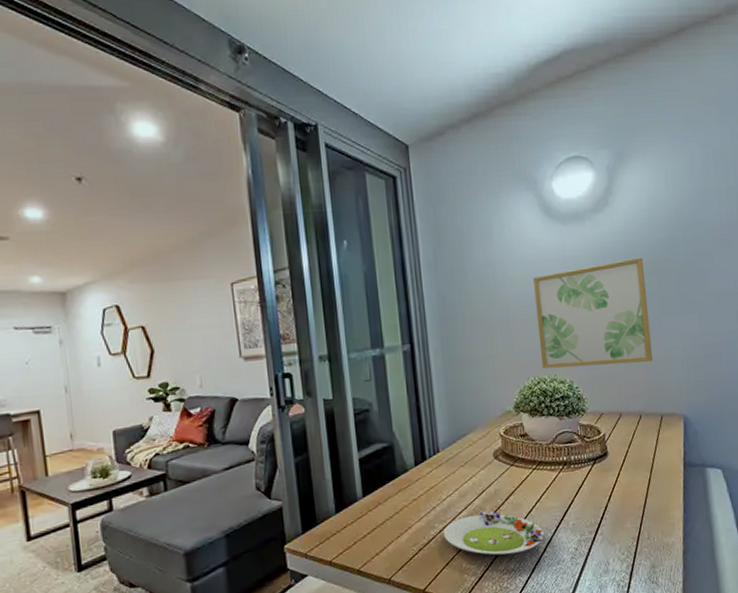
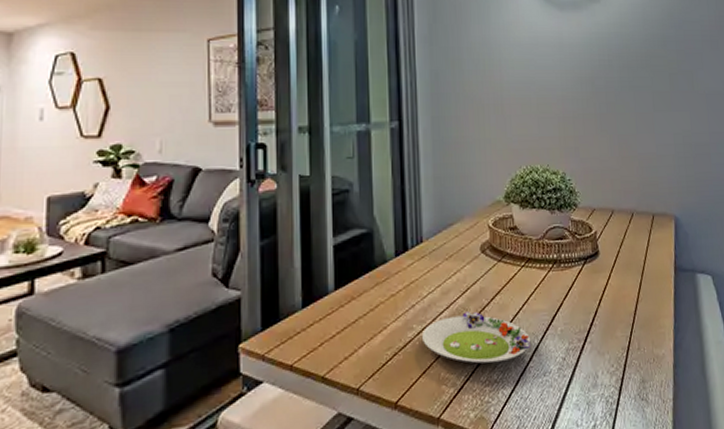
wall art: present [533,257,653,369] -> none [529,50,645,158]

